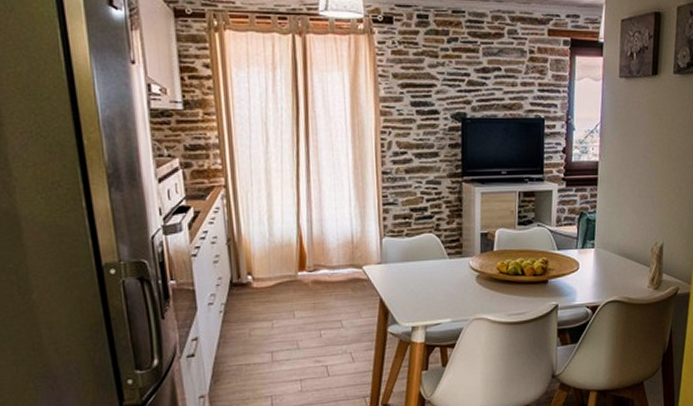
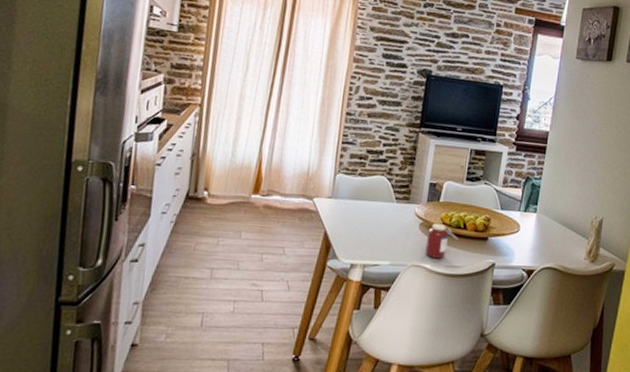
jar: none [485,272,518,309] -> present [425,223,458,259]

